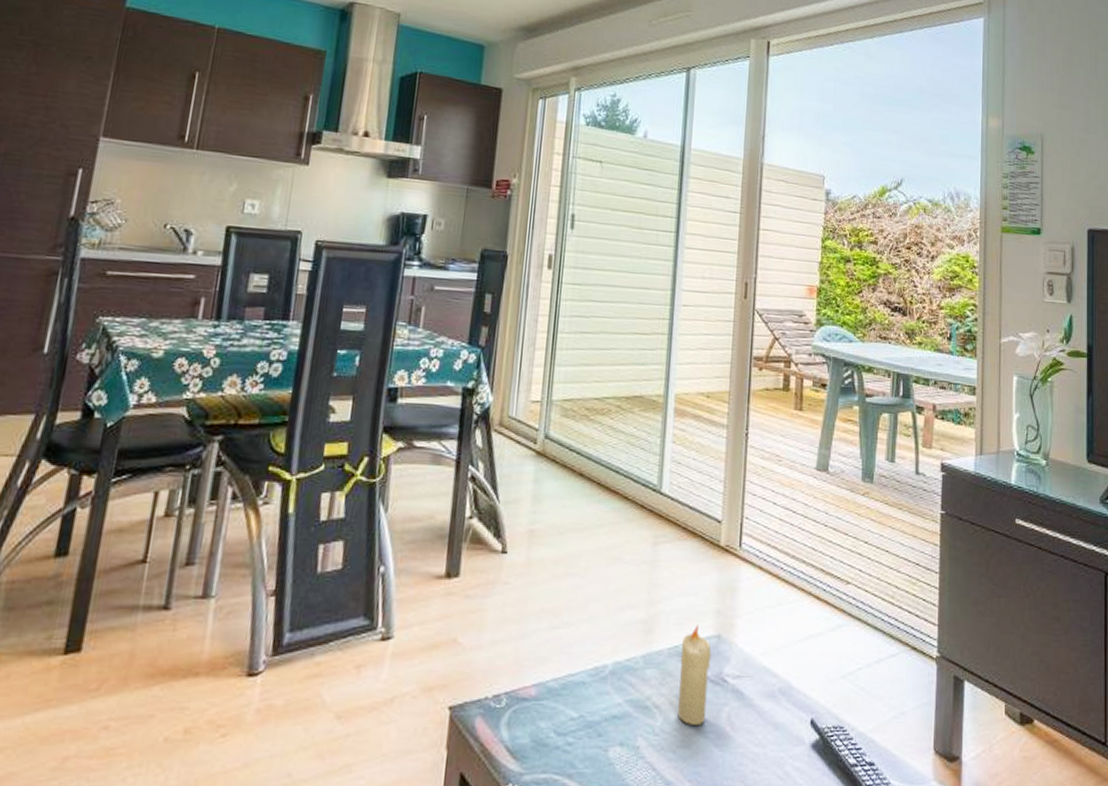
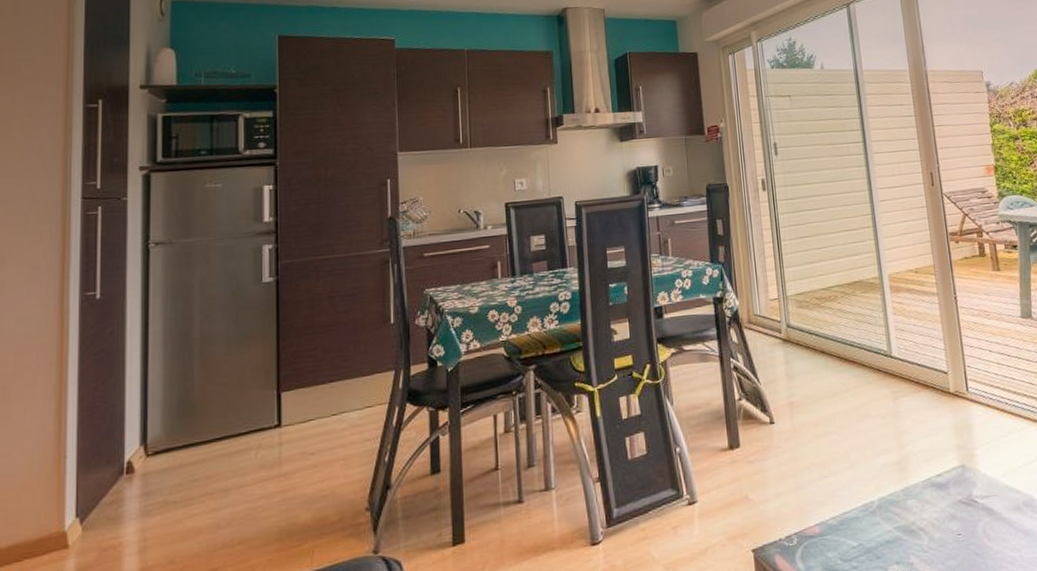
candle: present [678,624,712,725] -> none [932,459,965,541]

